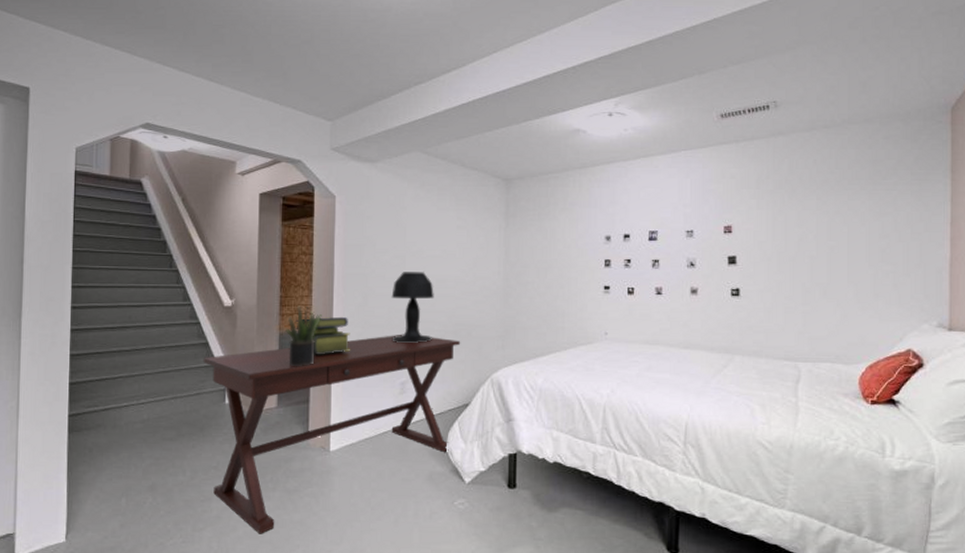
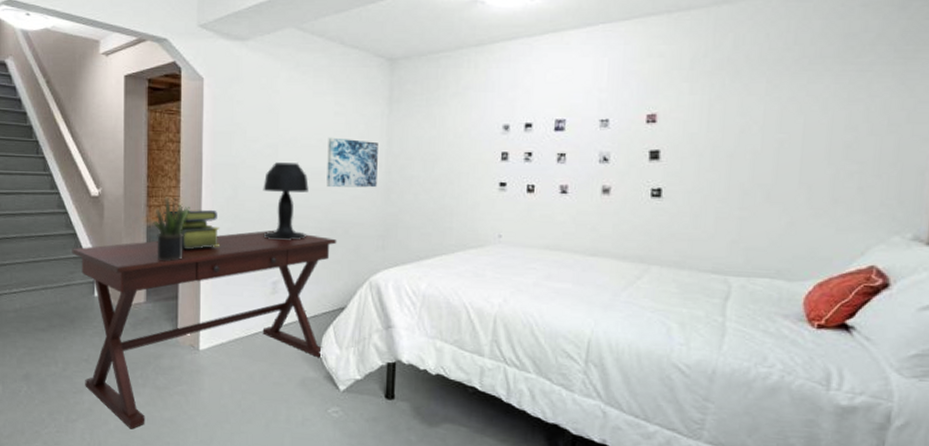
wall art: none [450,248,497,294] -> present [327,137,378,188]

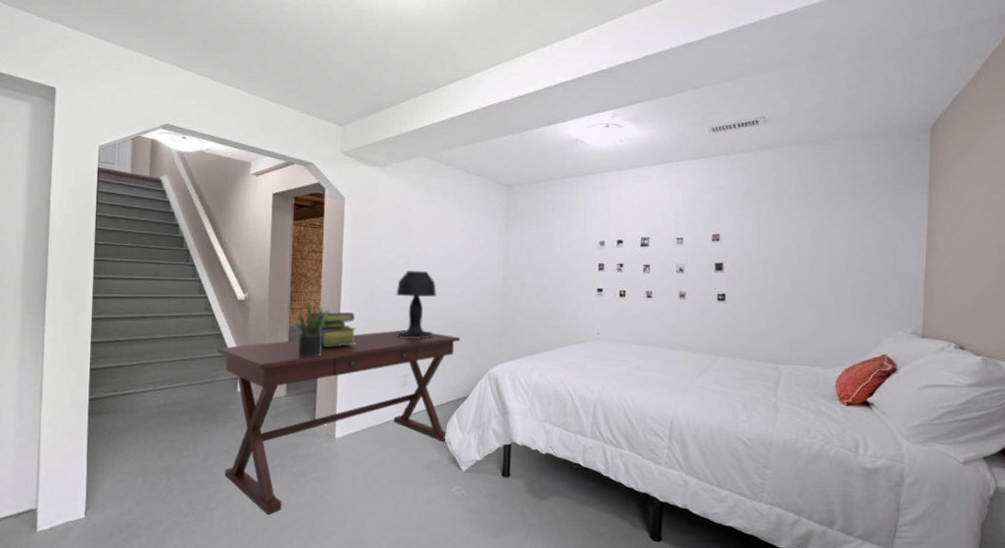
wall art: present [327,137,378,188] -> none [452,250,496,293]

